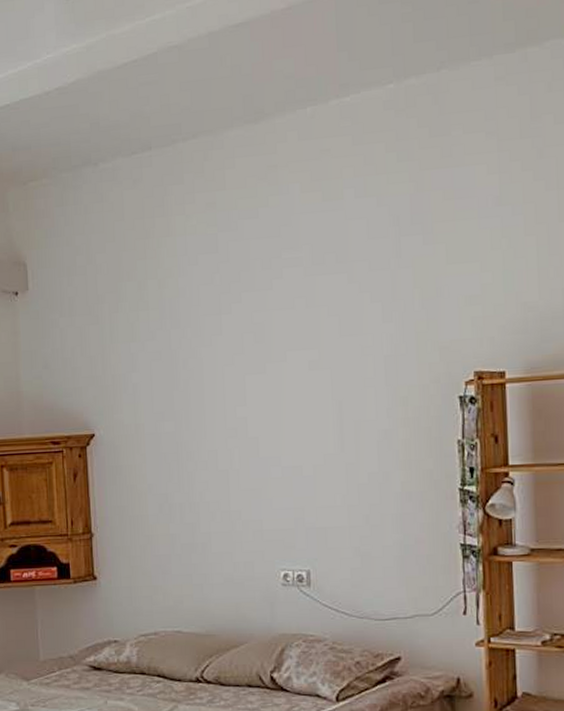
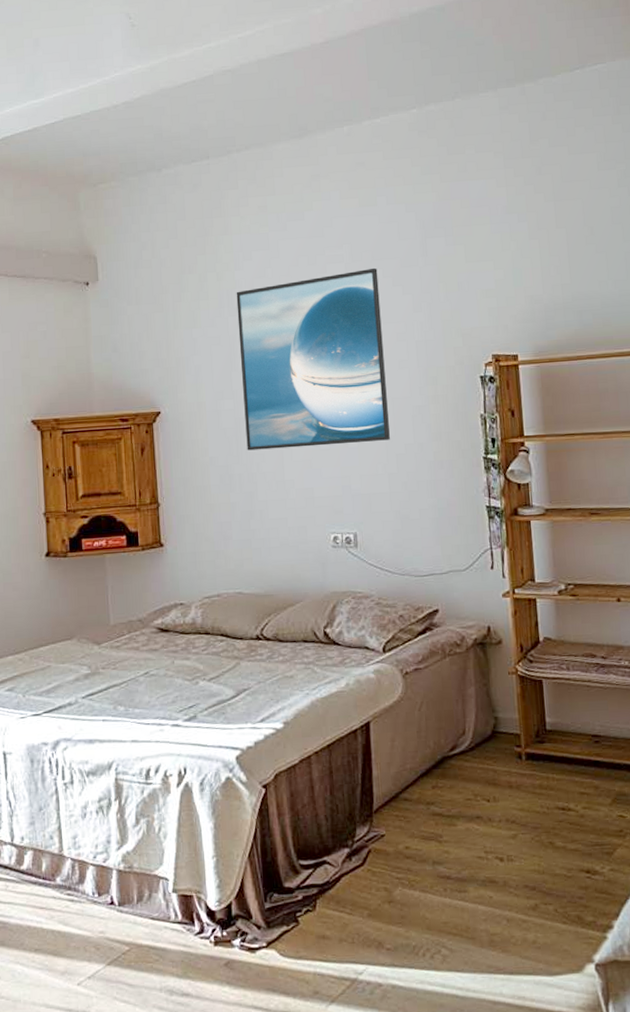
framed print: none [179,271,351,478] -> present [236,267,390,451]

